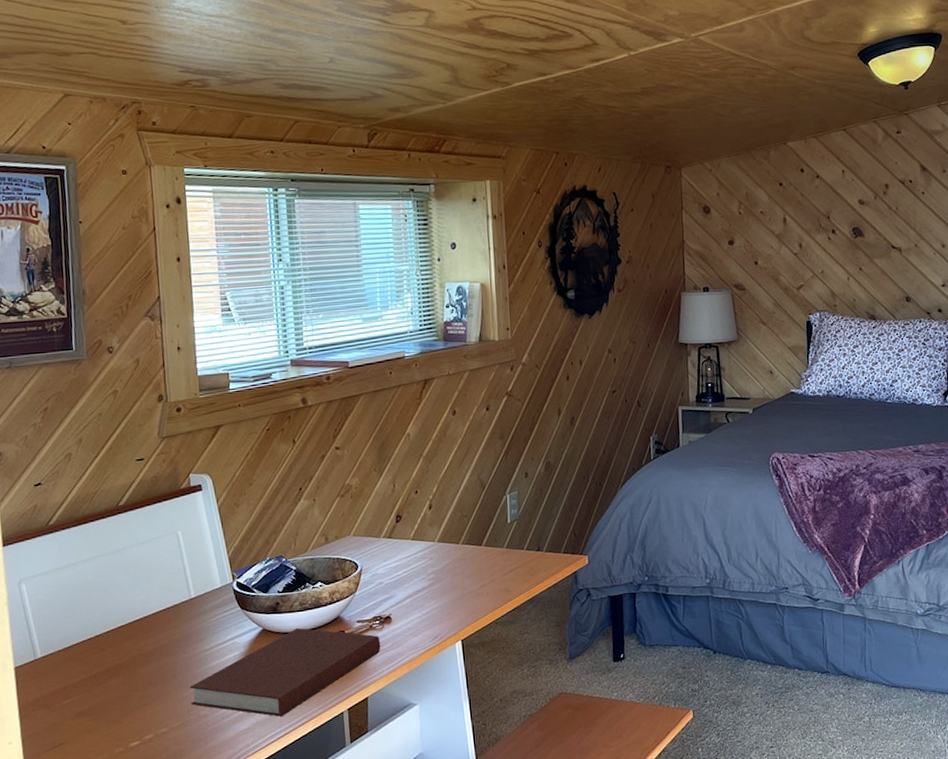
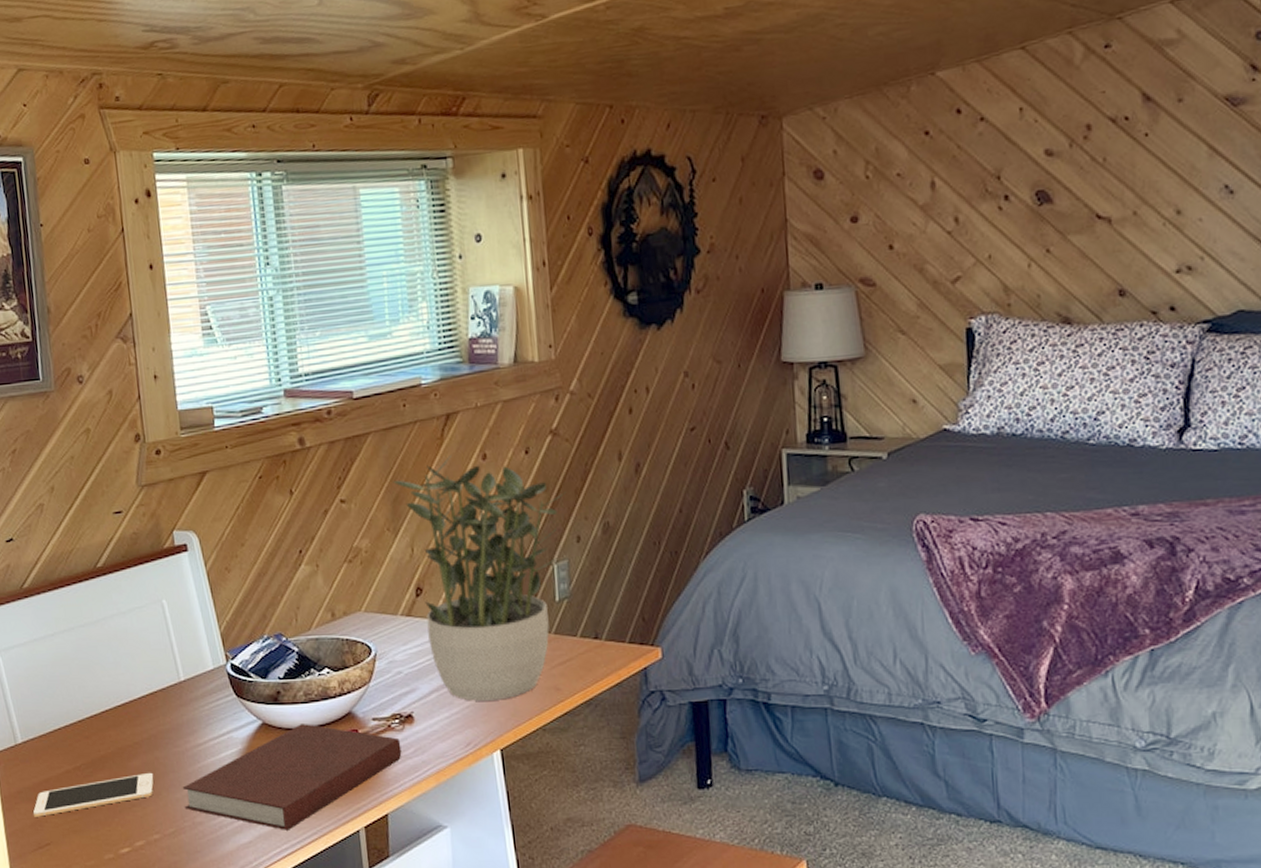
cell phone: none [49,676,164,721] -> present [33,772,154,817]
potted plant: none [379,411,517,603] -> present [393,454,566,701]

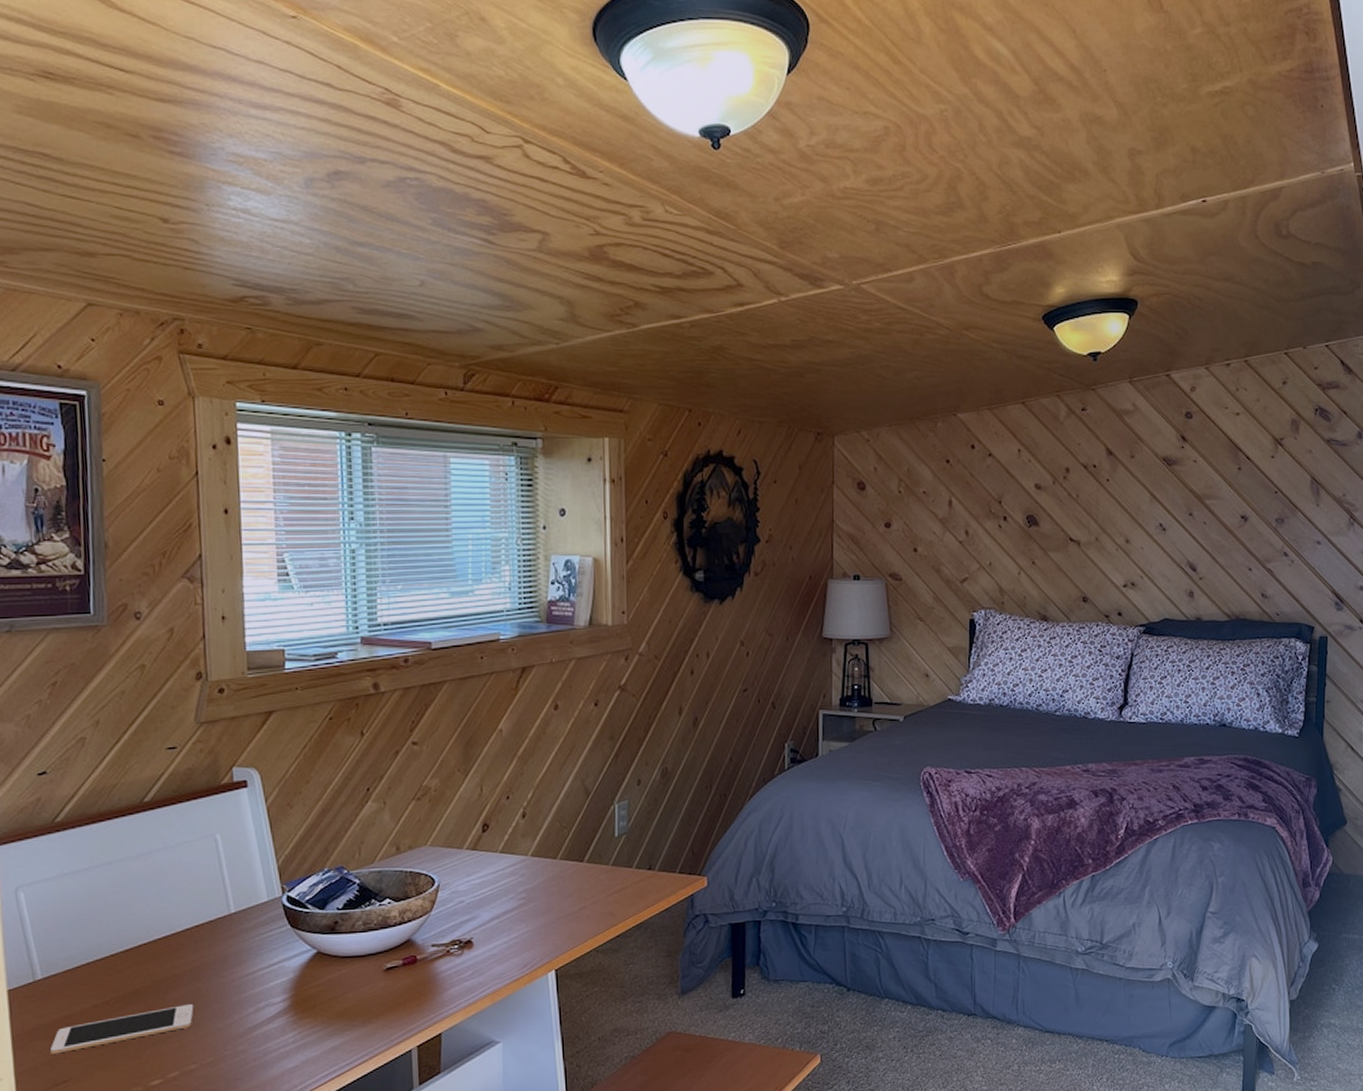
notebook: present [182,724,402,830] -> none [225,951,459,1054]
potted plant: present [393,454,566,701] -> none [466,704,629,927]

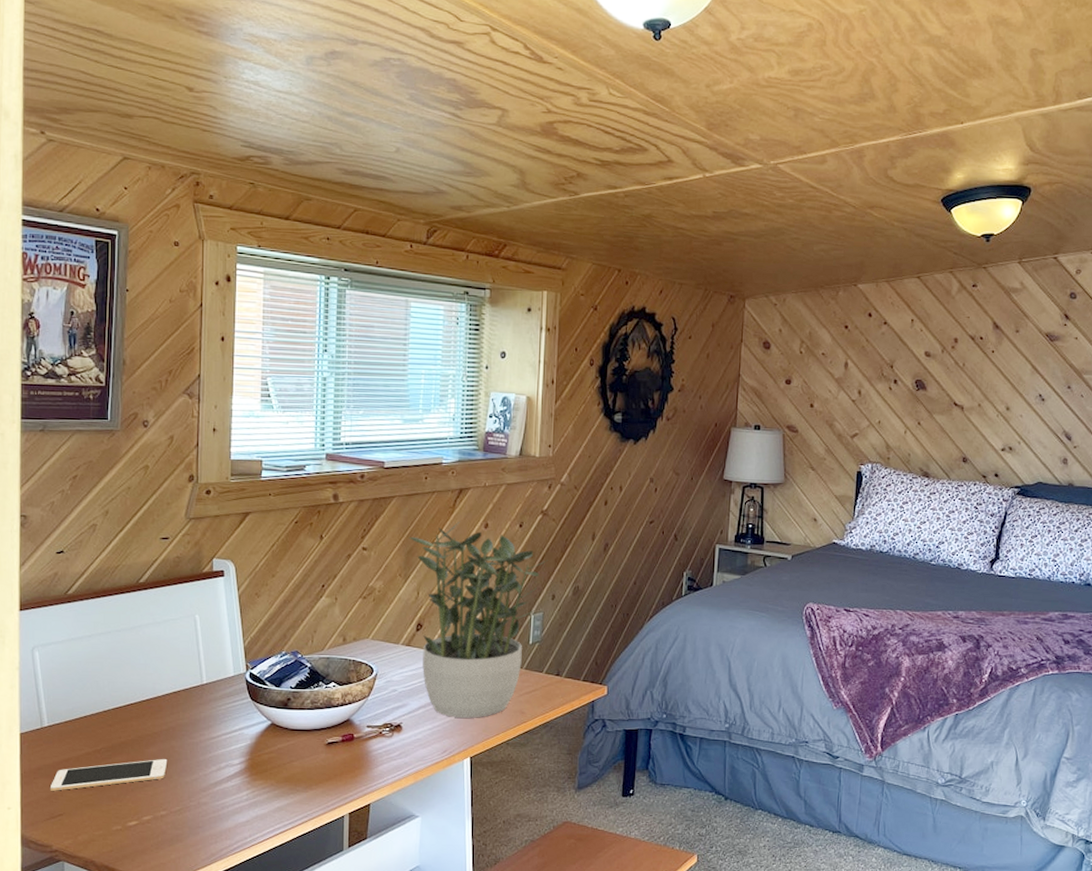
potted plant: none [466,704,629,927] -> present [409,521,547,718]

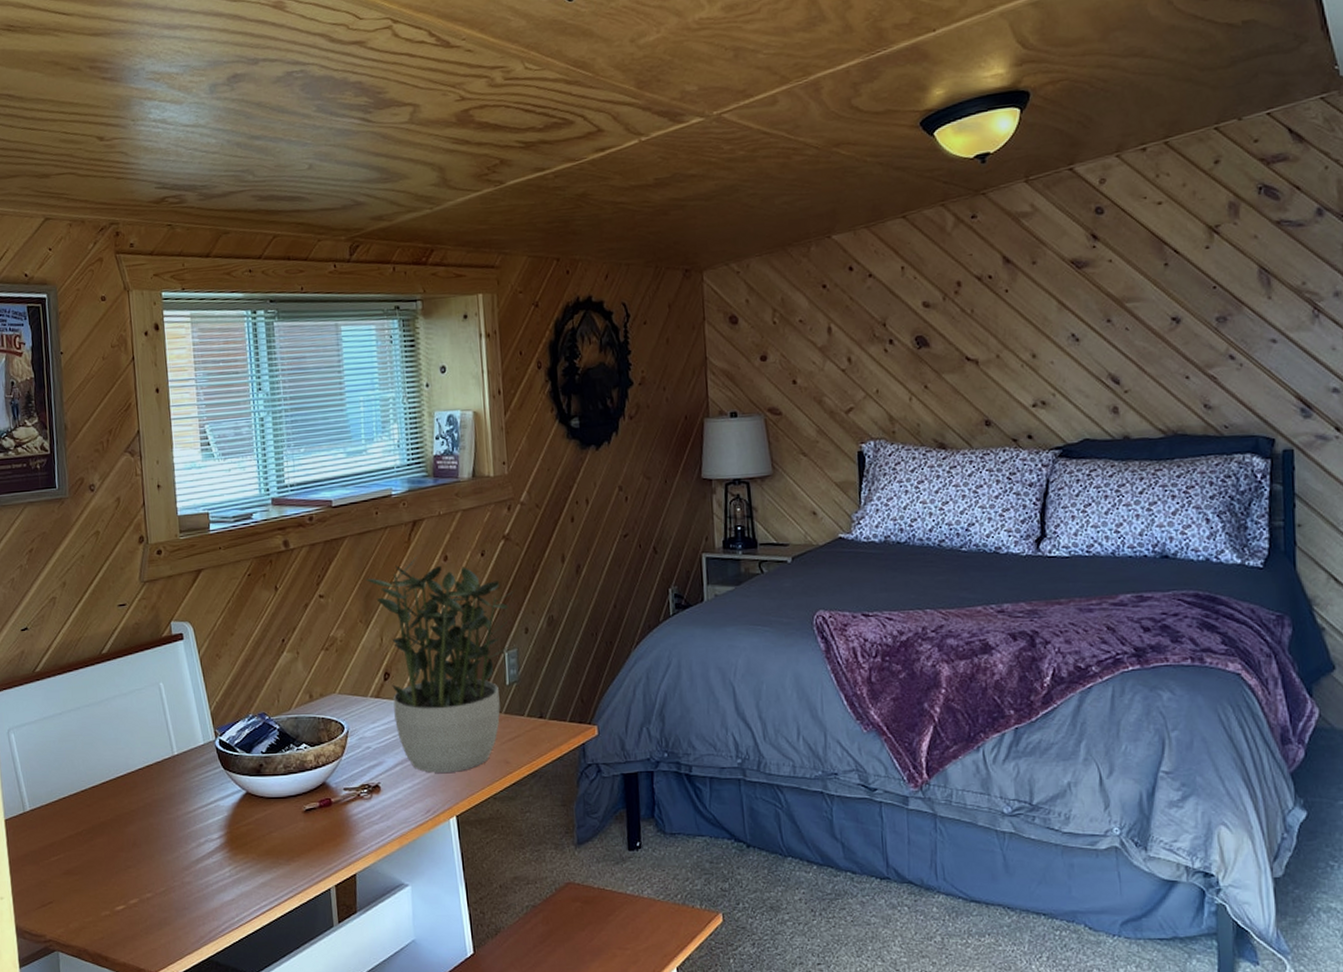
cell phone: present [51,758,168,791] -> none [38,837,148,878]

